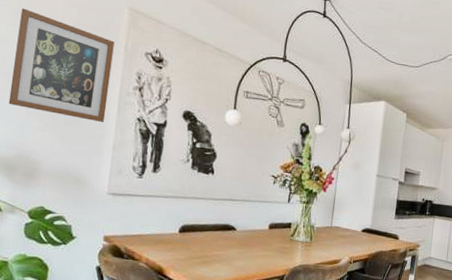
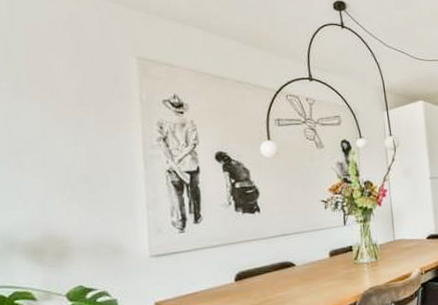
wall art: present [8,8,115,123] -> none [20,79,133,184]

